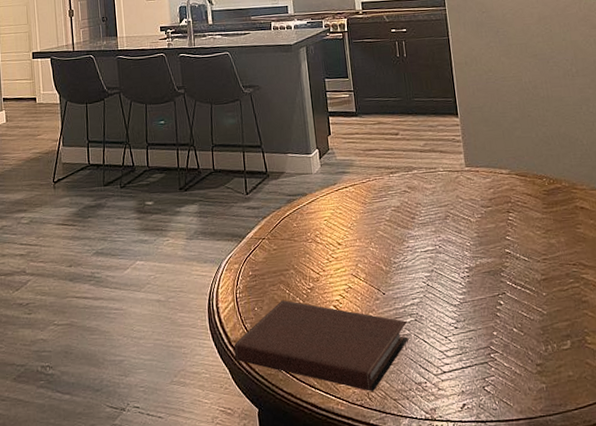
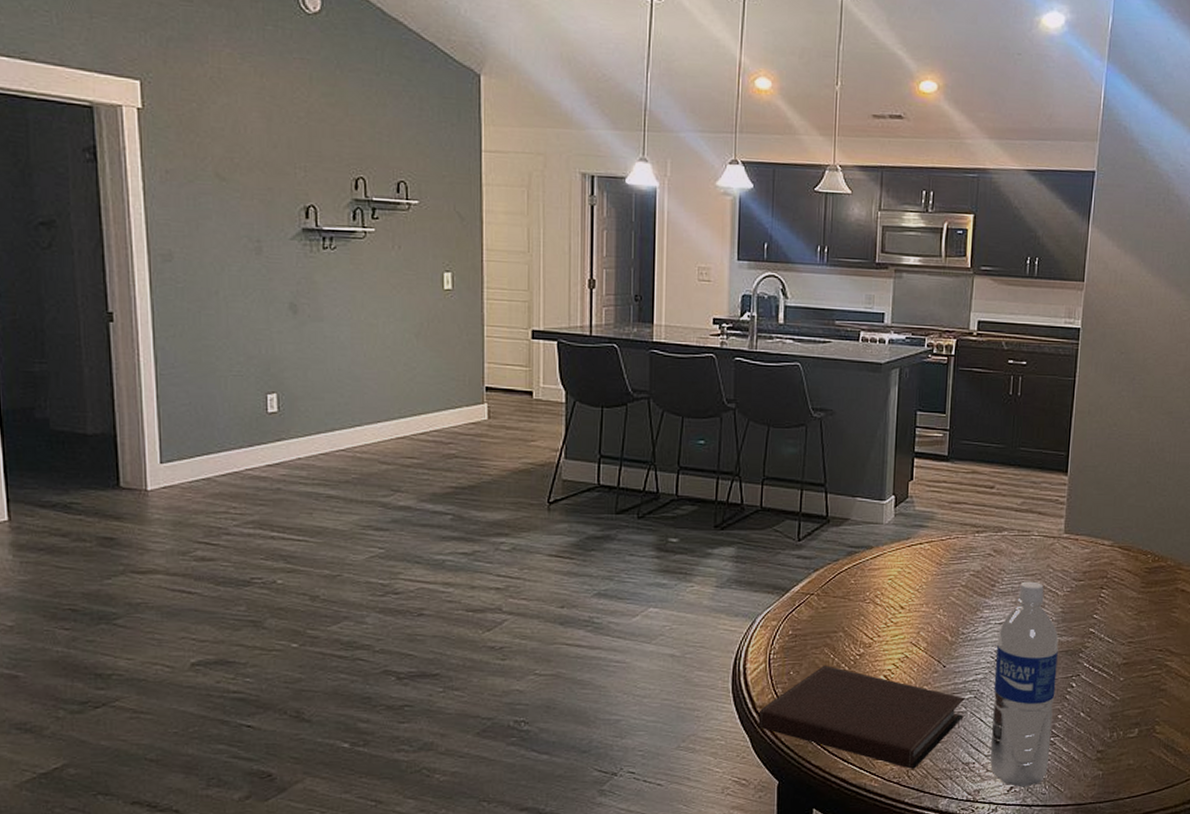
water bottle: none [425,211,494,404] -> present [990,581,1059,787]

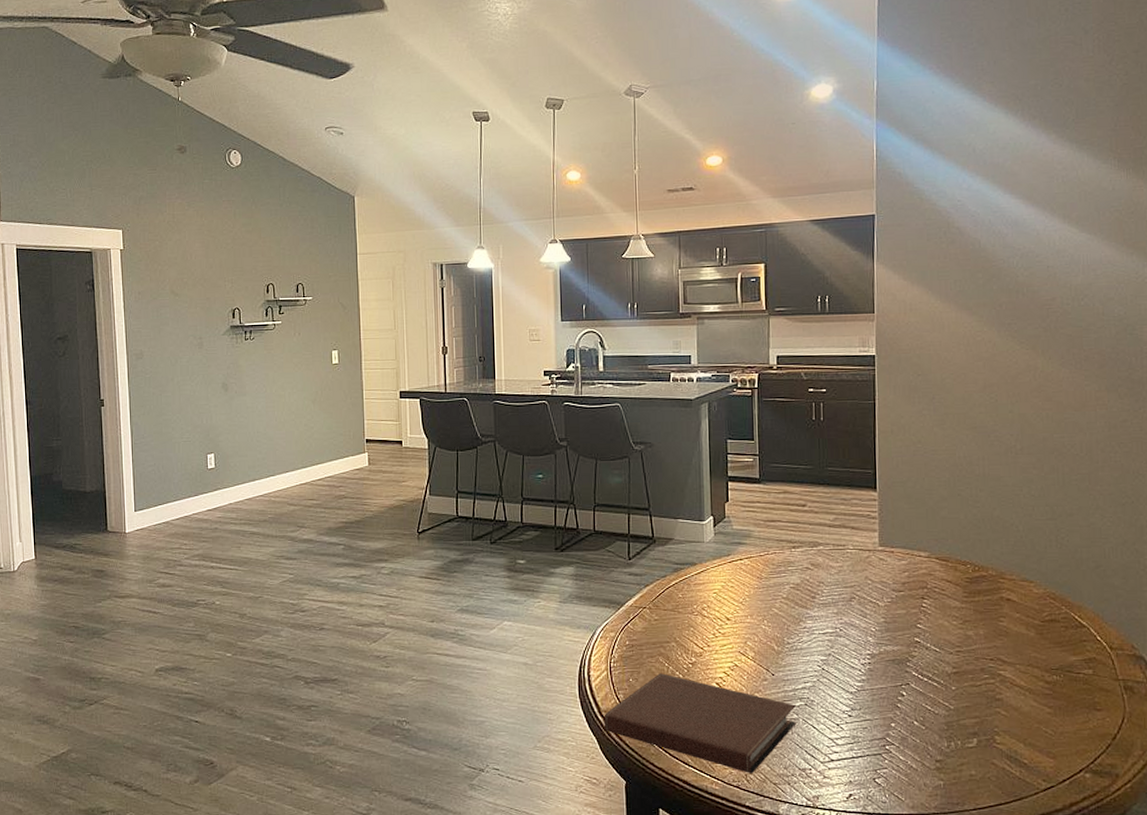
water bottle: present [990,581,1059,787] -> none [822,593,887,795]

